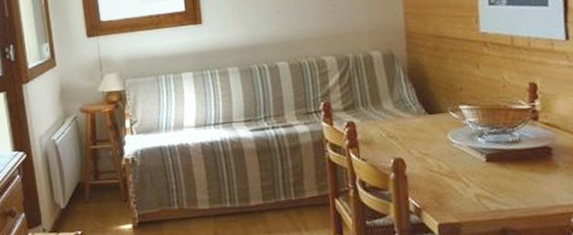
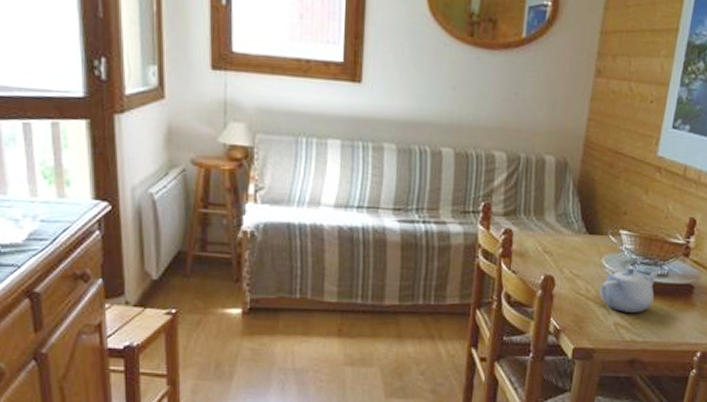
teapot: none [451,138,512,183] -> present [599,267,659,313]

